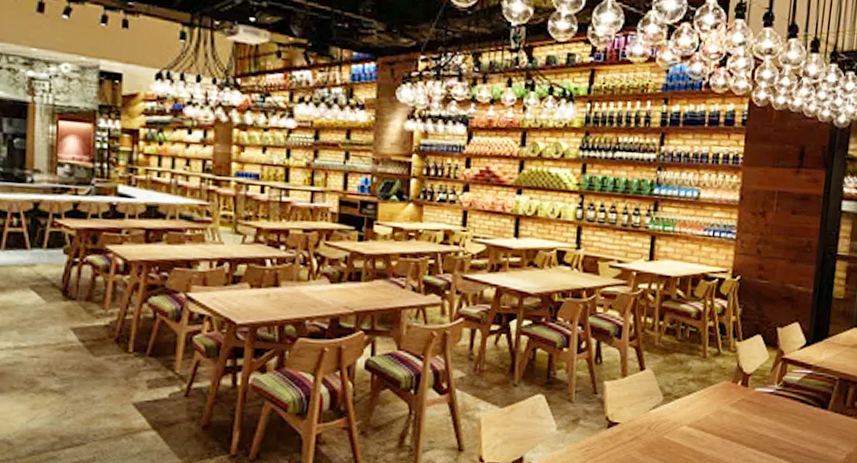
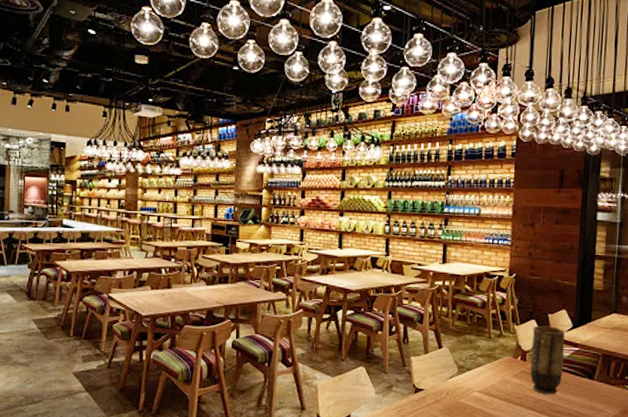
vase: none [752,342,796,429] -> present [530,325,565,395]

